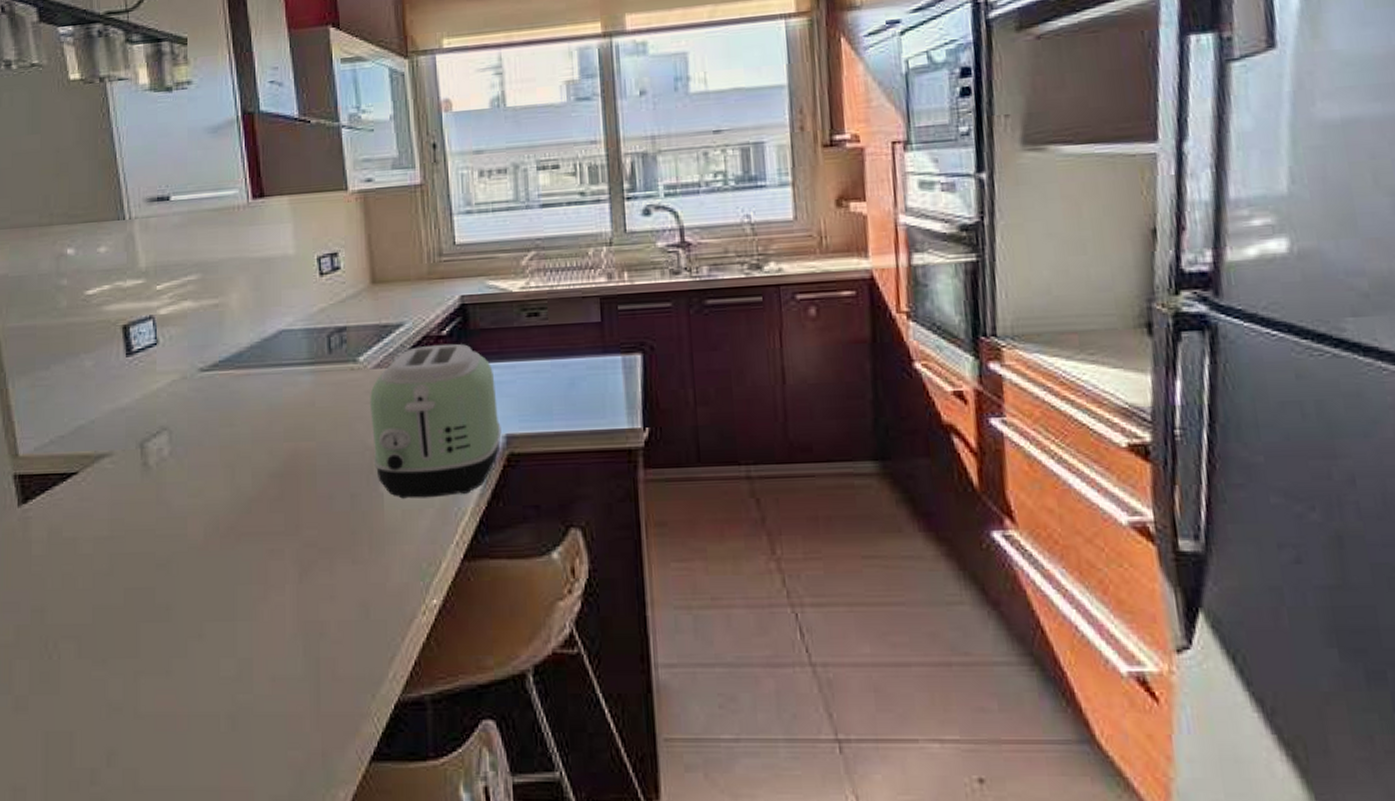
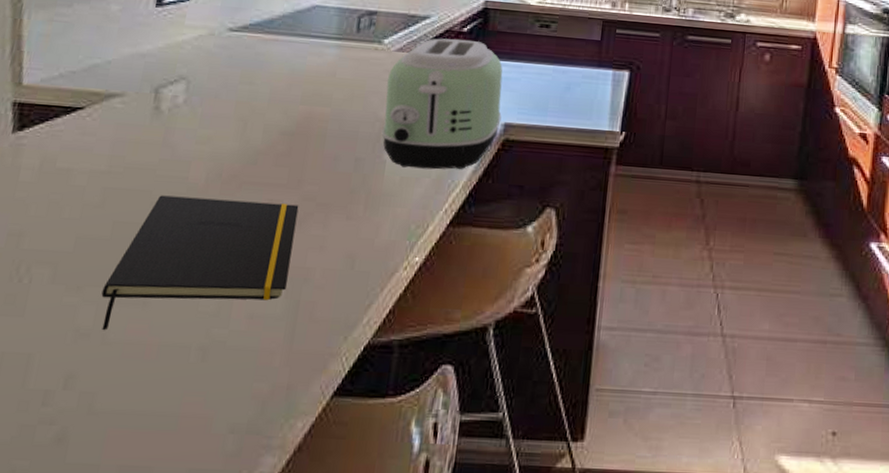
notepad: none [126,553,303,702] -> present [101,195,299,330]

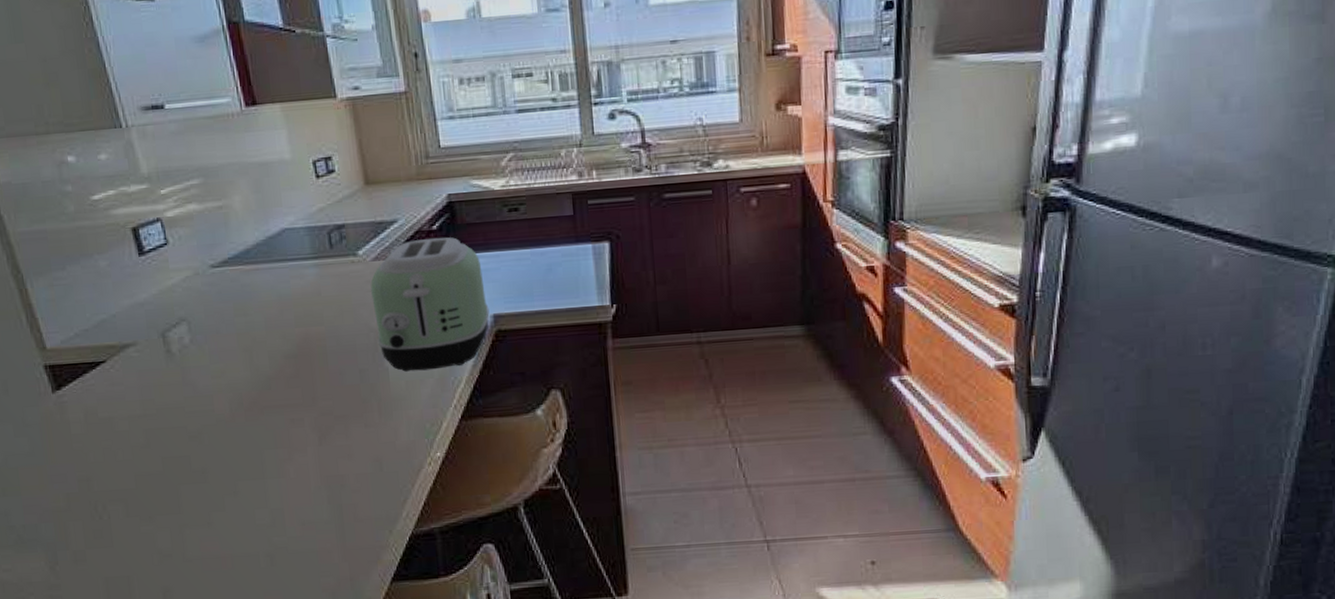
notepad: present [101,195,299,330] -> none [170,420,327,549]

